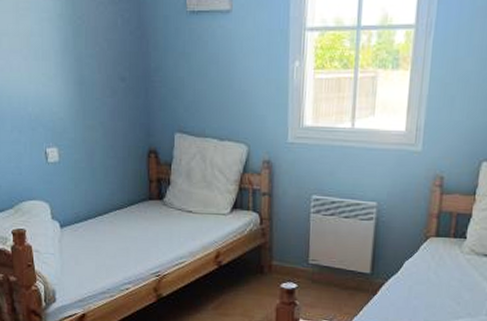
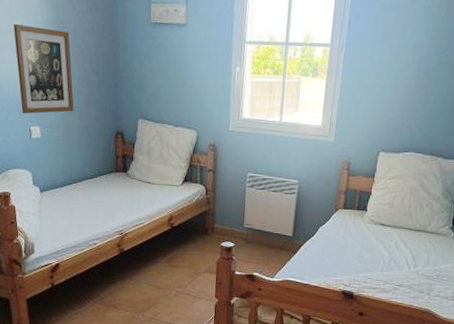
wall art: none [22,24,97,133] -> present [14,24,74,114]

